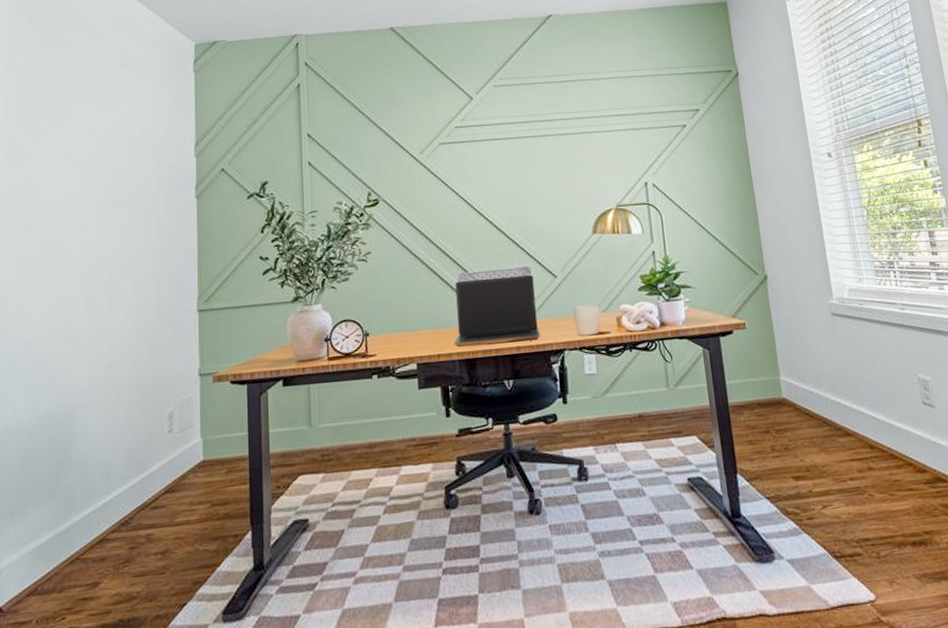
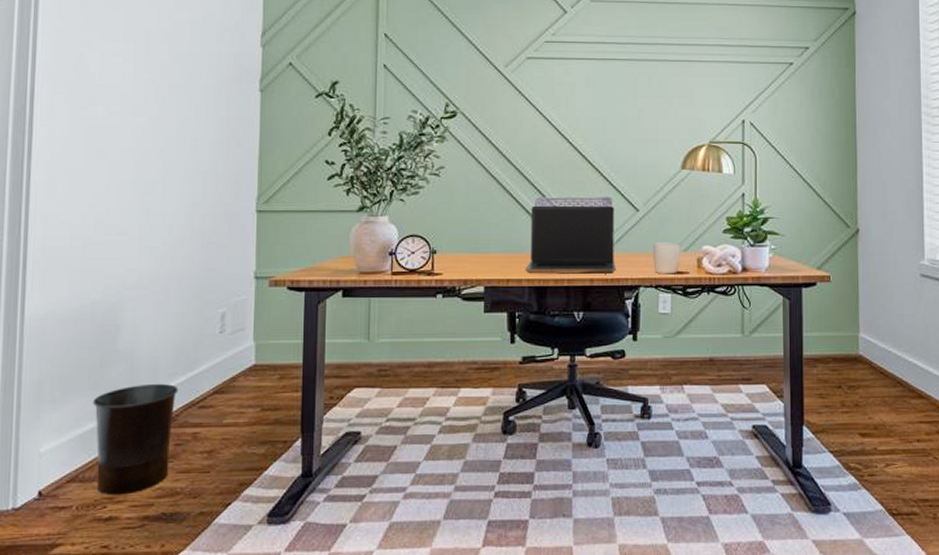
waste bin: none [49,487,131,605] -> present [92,383,179,494]

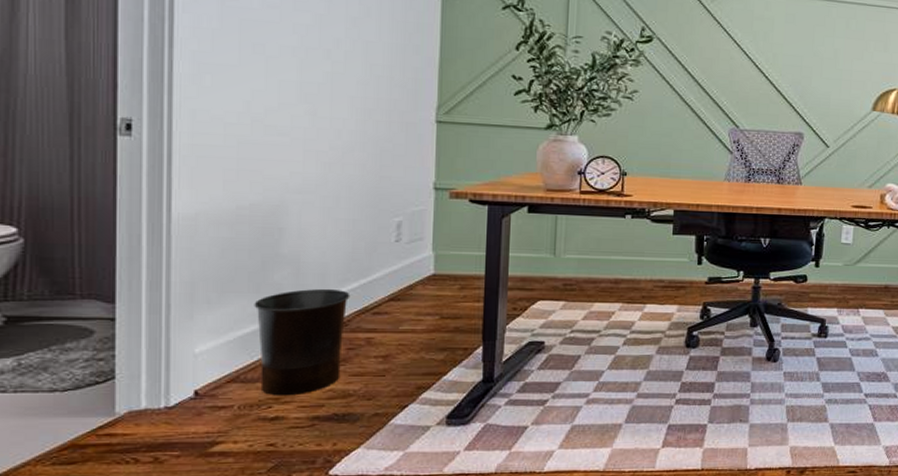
laptop computer: present [526,205,617,274] -> none [716,135,805,204]
mug: present [653,241,680,274] -> none [839,177,866,208]

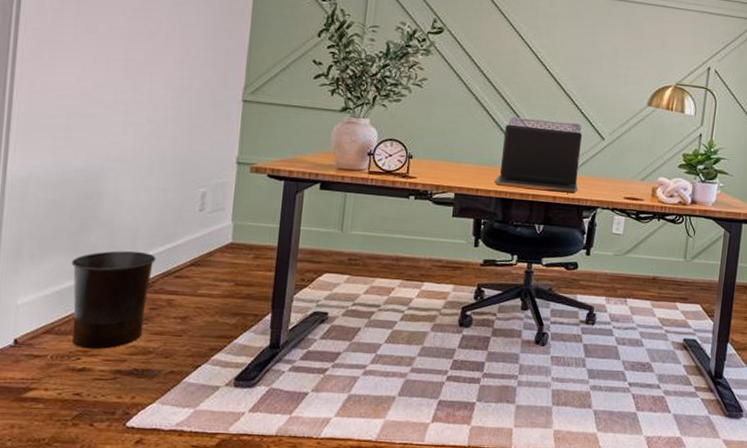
laptop computer: none [716,135,805,204] -> present [494,124,582,194]

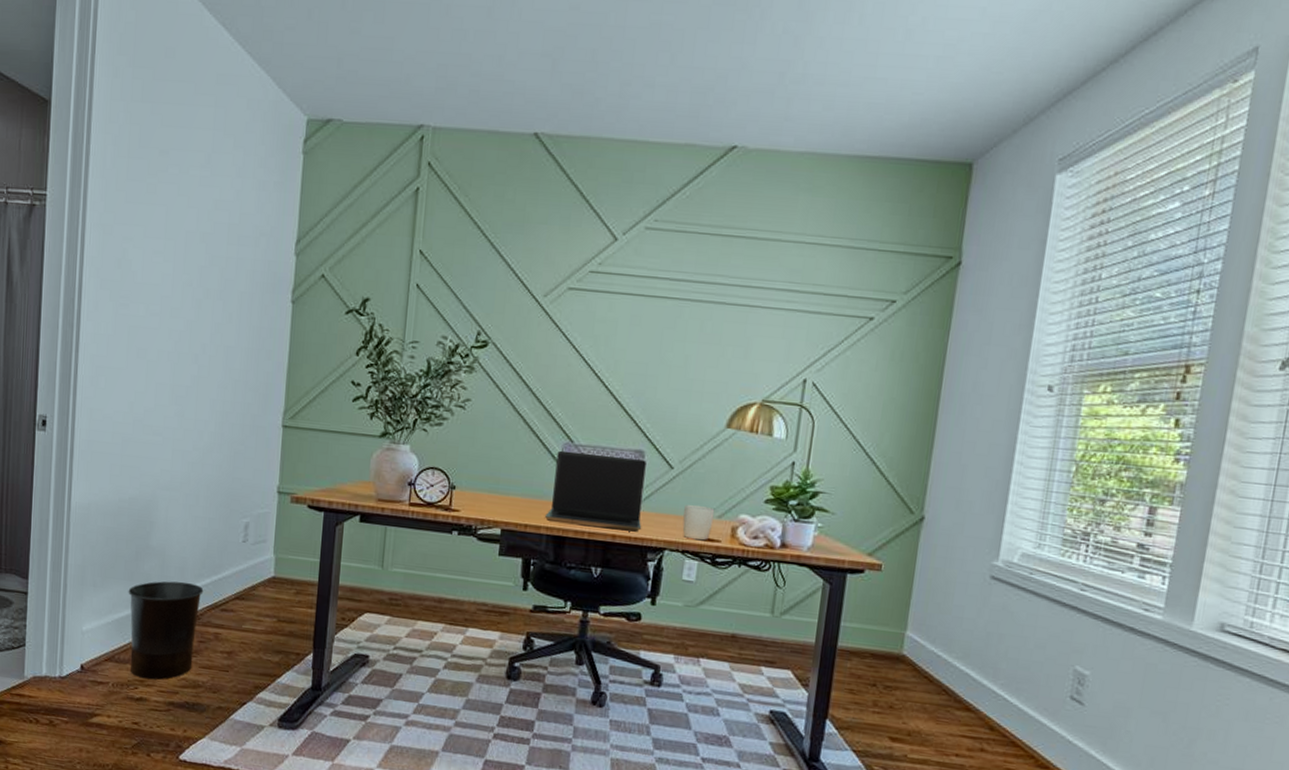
mug: none [612,169,639,200] -> present [682,504,715,541]

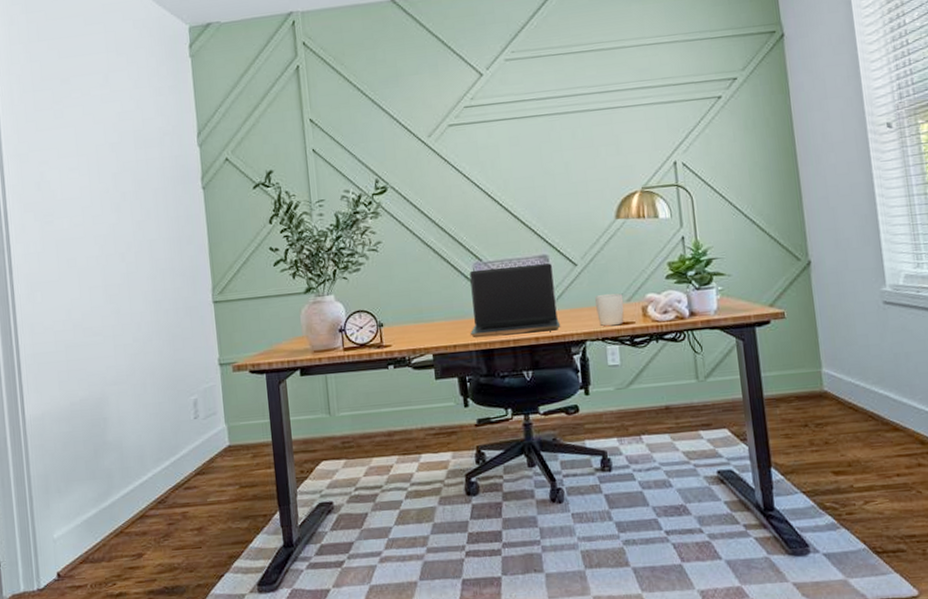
waste bin: present [128,581,204,680] -> none [92,469,166,572]

